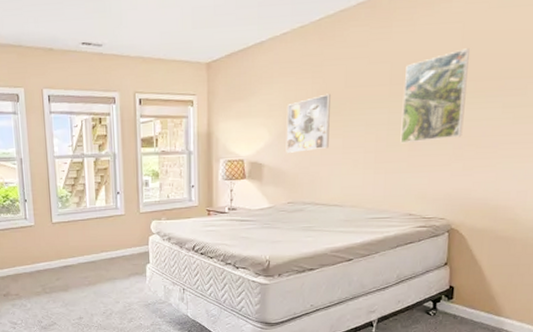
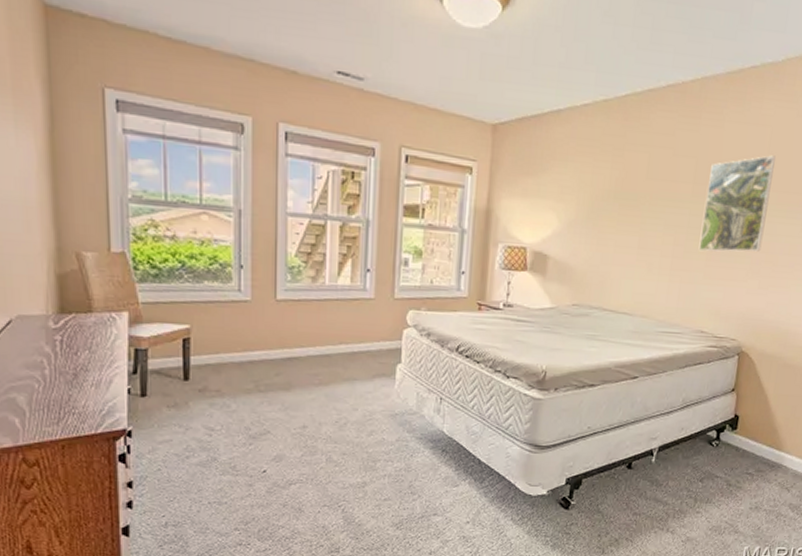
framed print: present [286,93,330,153] -> none [575,183,630,247]

